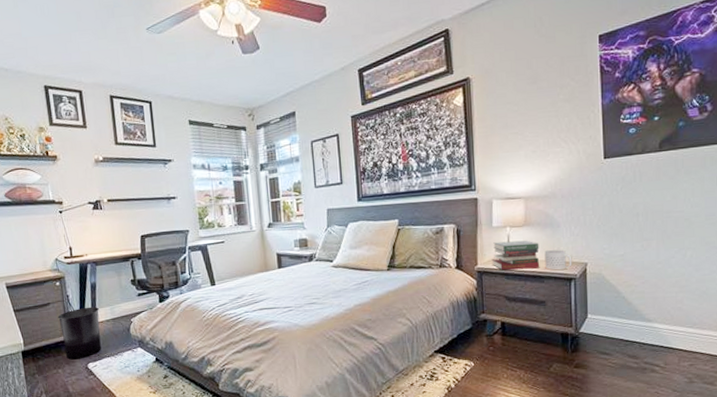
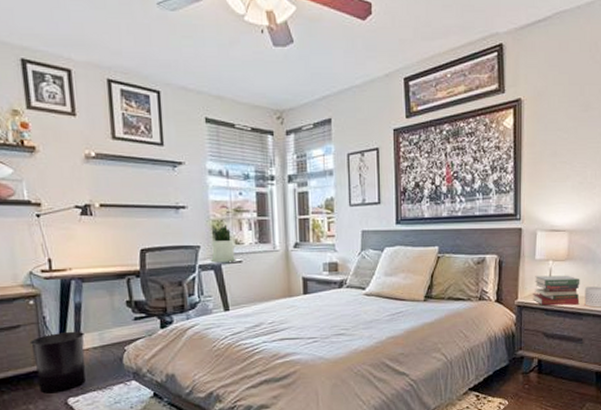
planter: none [197,210,220,244] -> present [210,224,236,263]

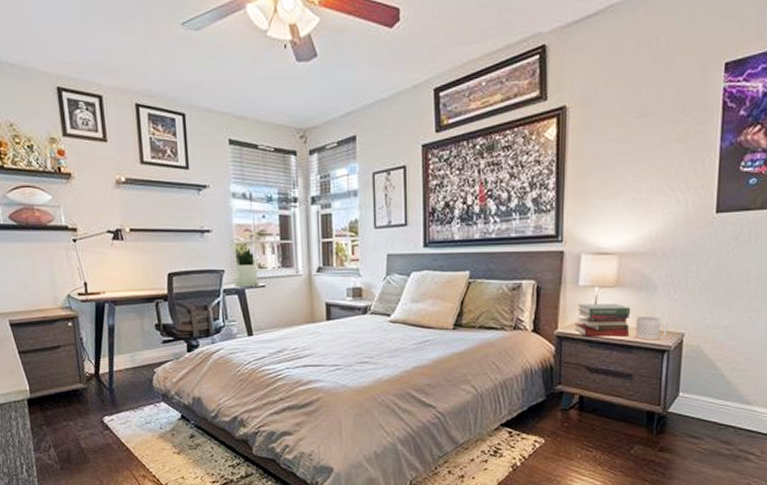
waste bin: present [31,331,86,394] -> none [70,352,119,412]

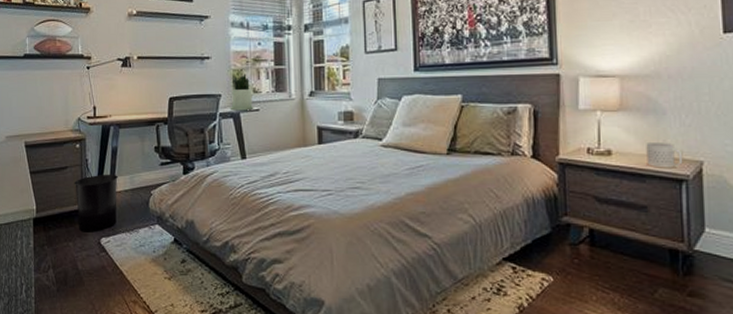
waste bin: none [70,352,119,412] -> present [75,174,118,233]
books: present [574,303,631,337] -> none [577,128,639,164]

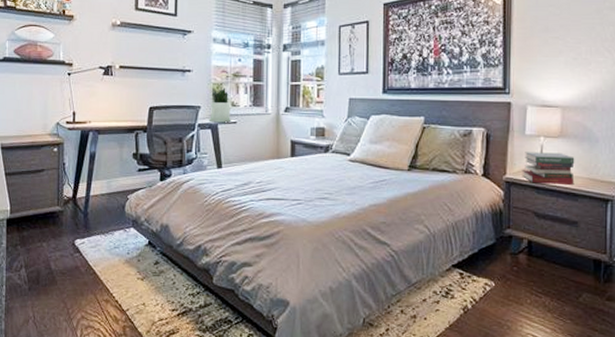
waste bin: present [75,174,118,233] -> none [51,178,95,234]
books: none [577,128,639,164] -> present [522,152,575,185]
mug: present [646,143,683,168] -> none [580,166,610,190]

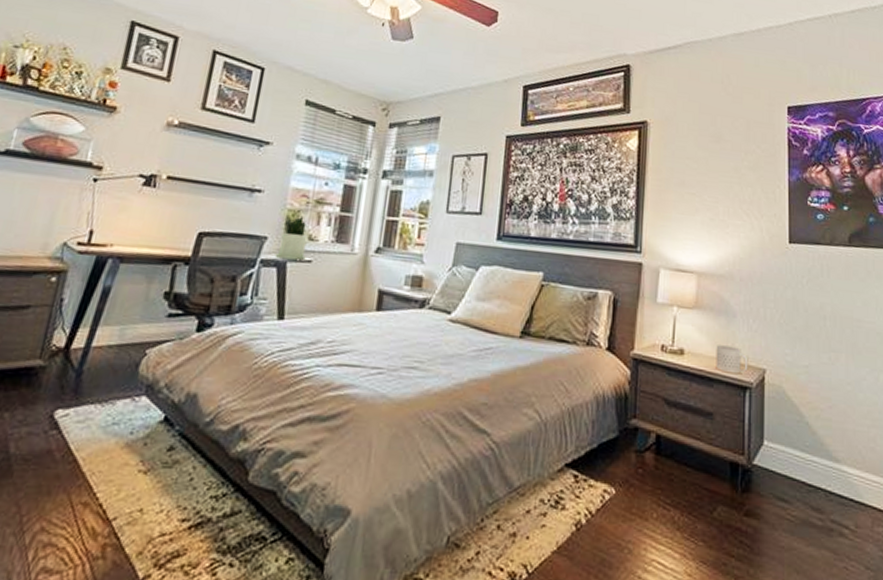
books: present [522,152,575,185] -> none [651,323,711,367]
mug: none [580,166,610,190] -> present [716,345,748,374]

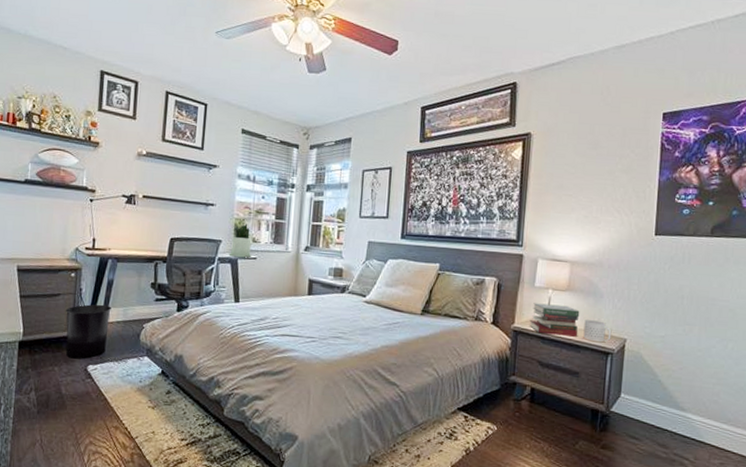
waste bin: none [25,321,103,401] -> present [66,304,111,359]
books: none [651,323,711,367] -> present [529,303,580,337]

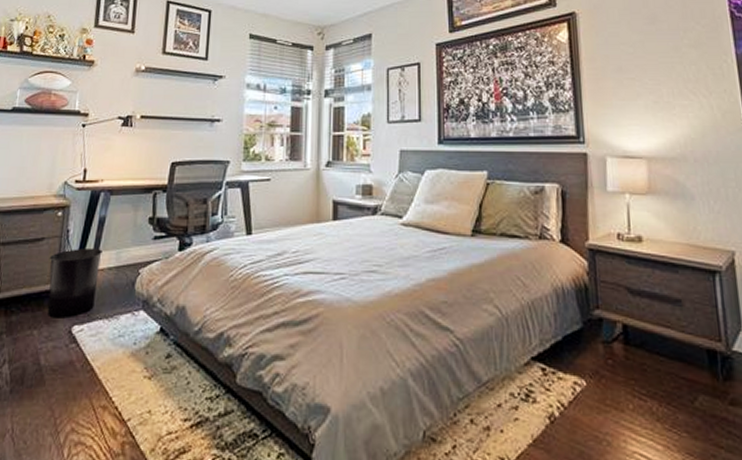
planter: present [228,223,252,258] -> none [238,139,265,180]
books: present [529,303,580,337] -> none [607,212,670,252]
mug: present [583,320,612,343] -> none [676,229,715,258]

